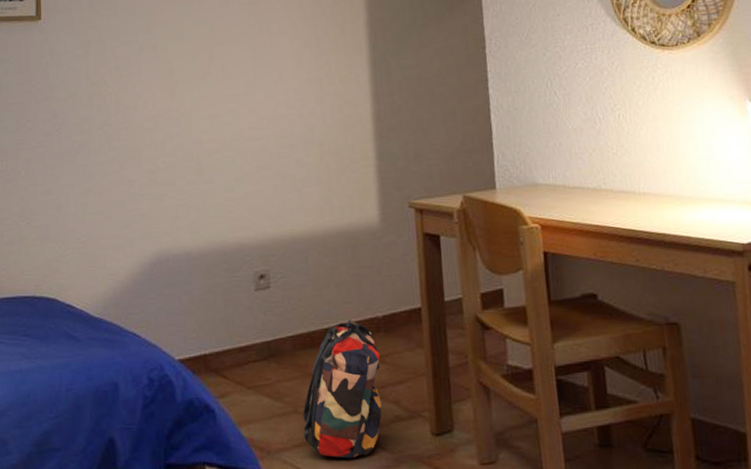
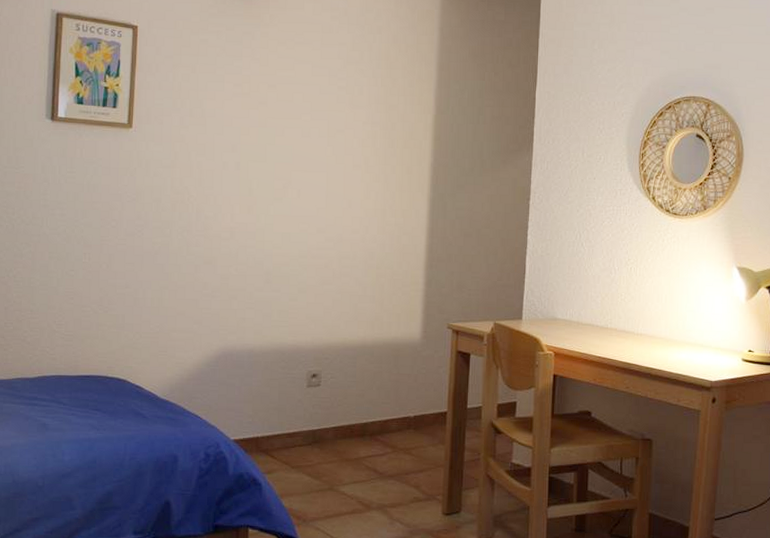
backpack: present [303,320,383,459] -> none [336,417,407,529]

